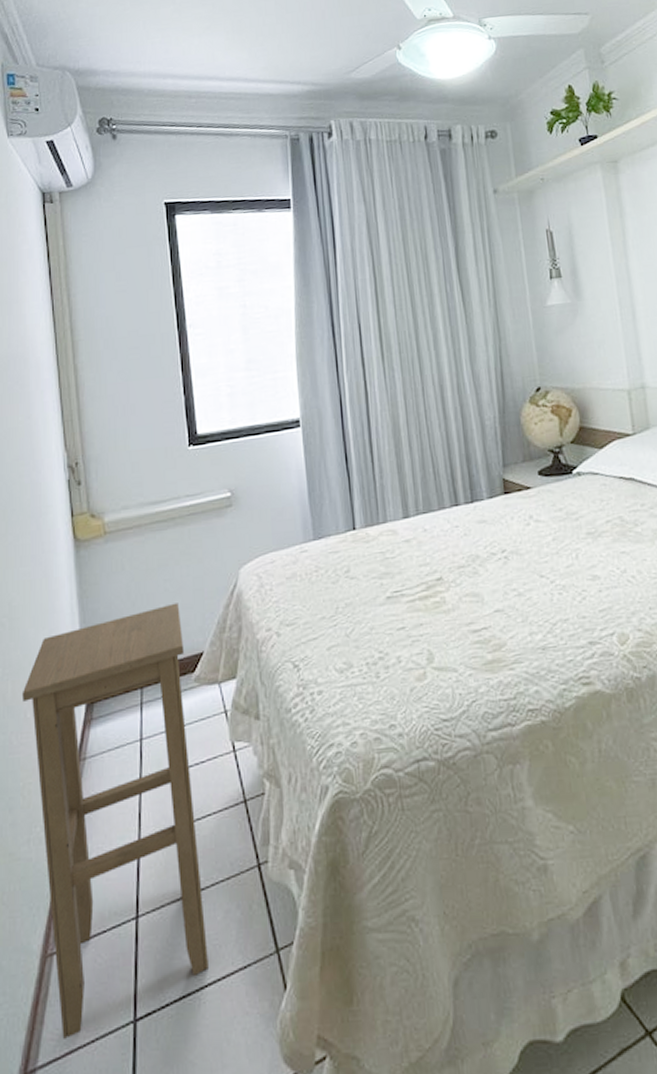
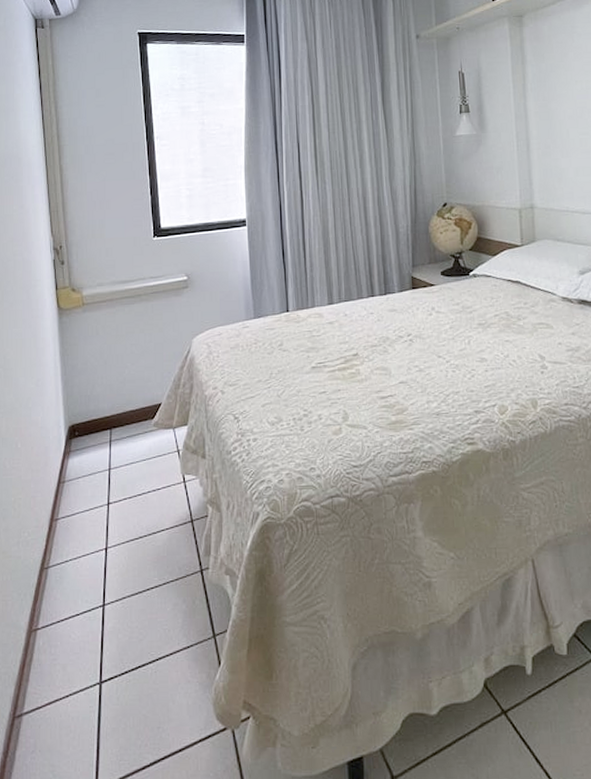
stool: present [21,603,208,1039] -> none [14,363,159,693]

